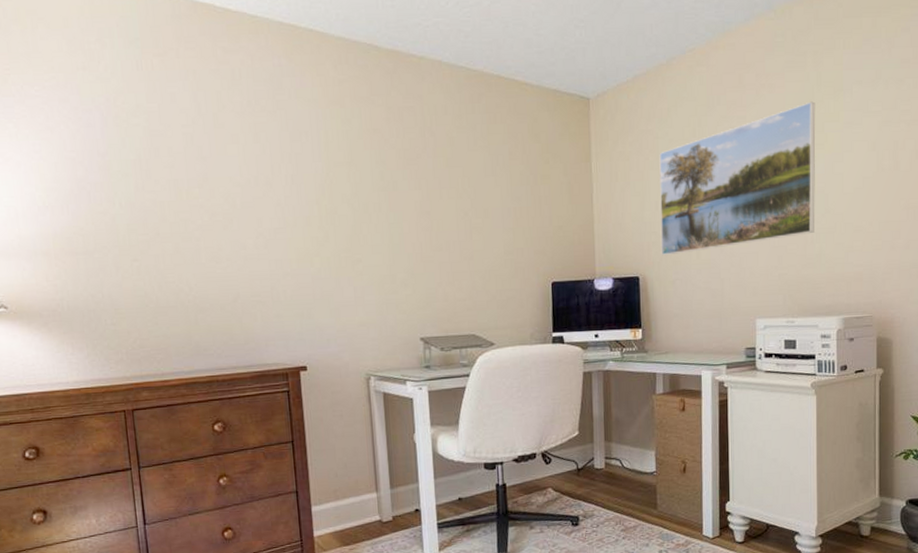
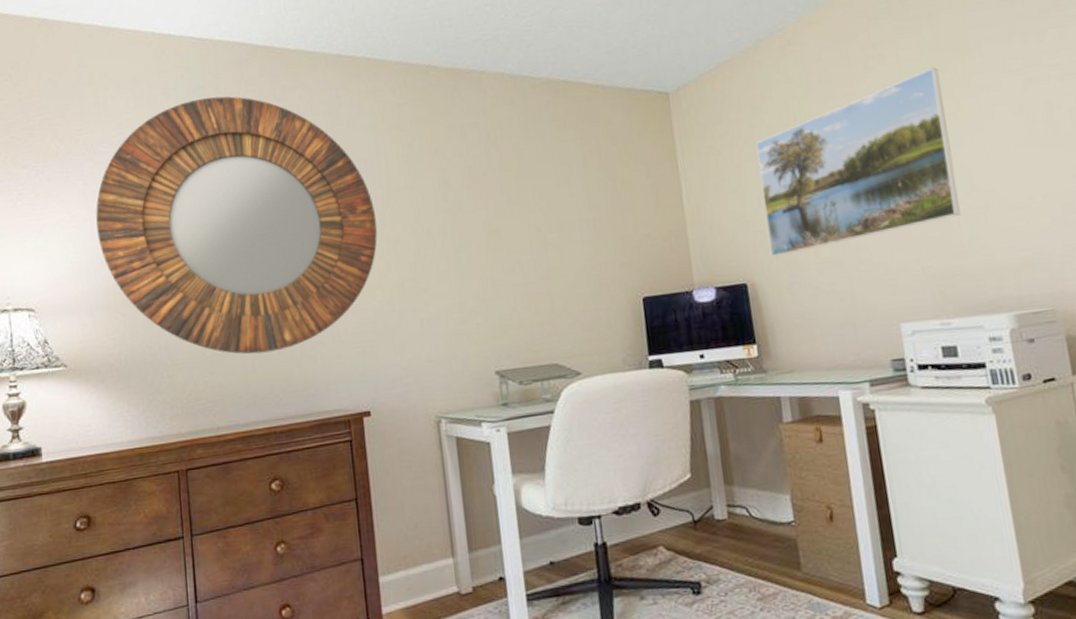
home mirror: none [30,50,317,309] -> present [96,96,378,355]

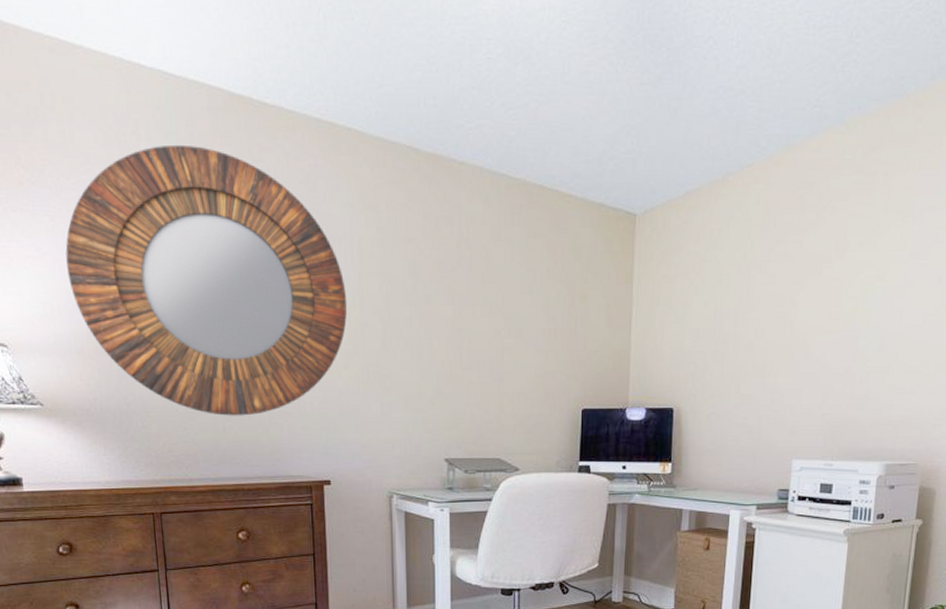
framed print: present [755,67,960,258] -> none [698,228,881,388]

